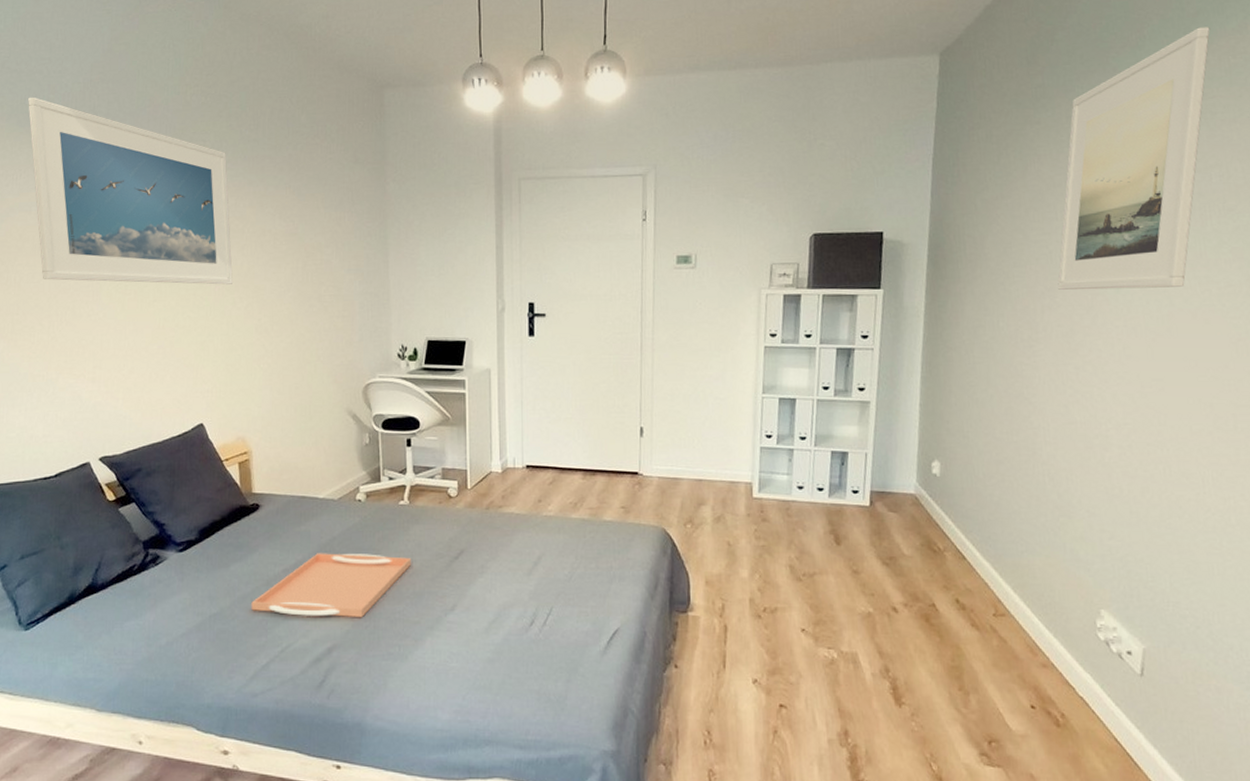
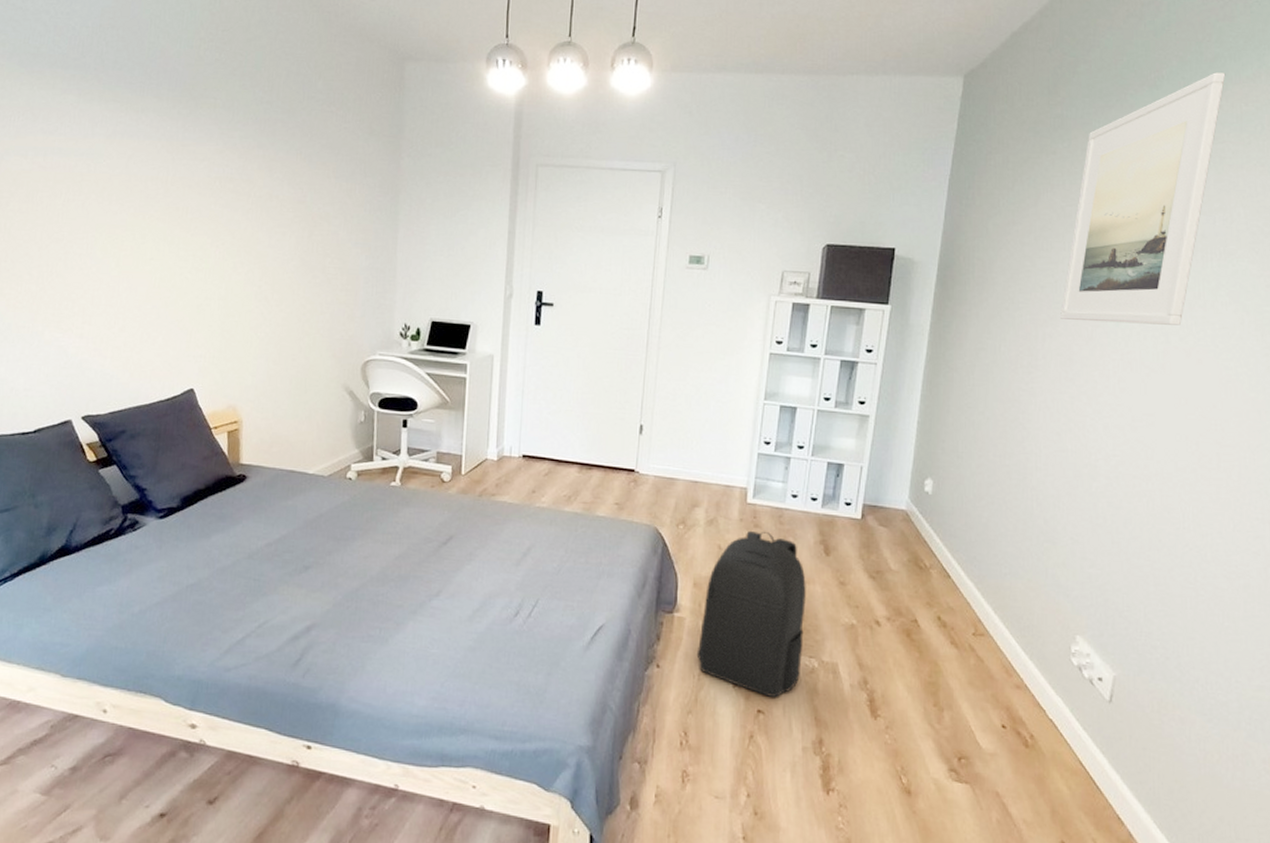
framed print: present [28,97,233,285] -> none [31,37,238,248]
serving tray: present [251,553,412,618] -> none [230,529,400,598]
backpack: none [714,524,821,690] -> present [696,531,806,697]

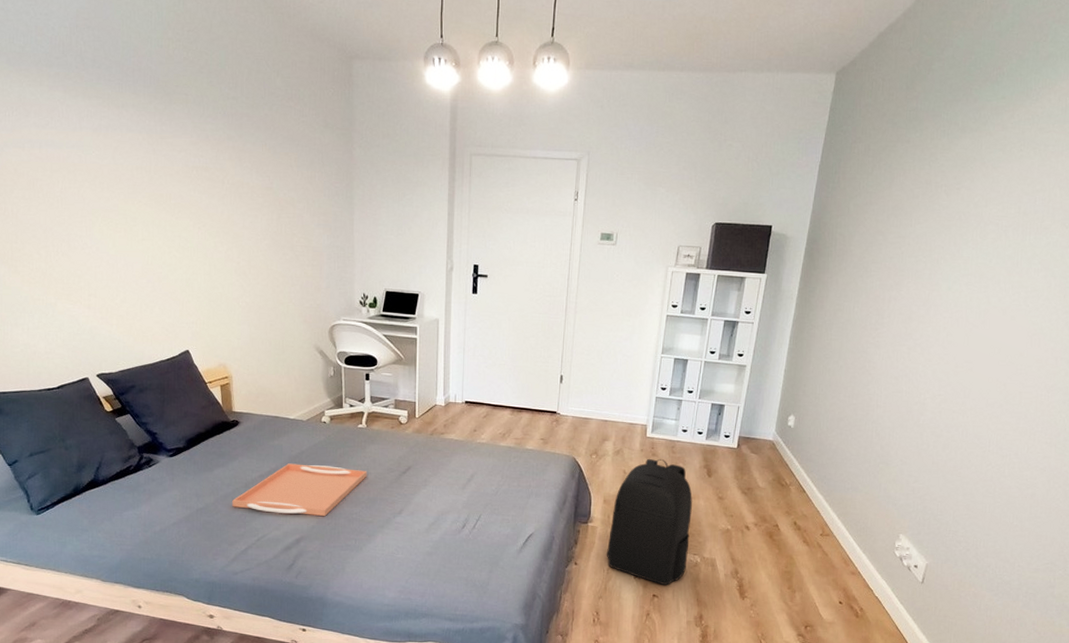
serving tray: none [230,529,400,598] -> present [232,463,368,517]
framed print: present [1059,72,1226,325] -> none [903,69,1056,289]

